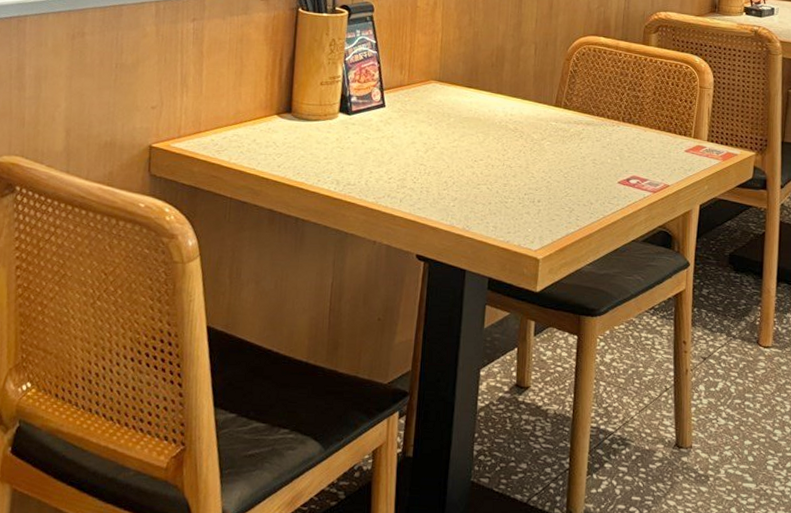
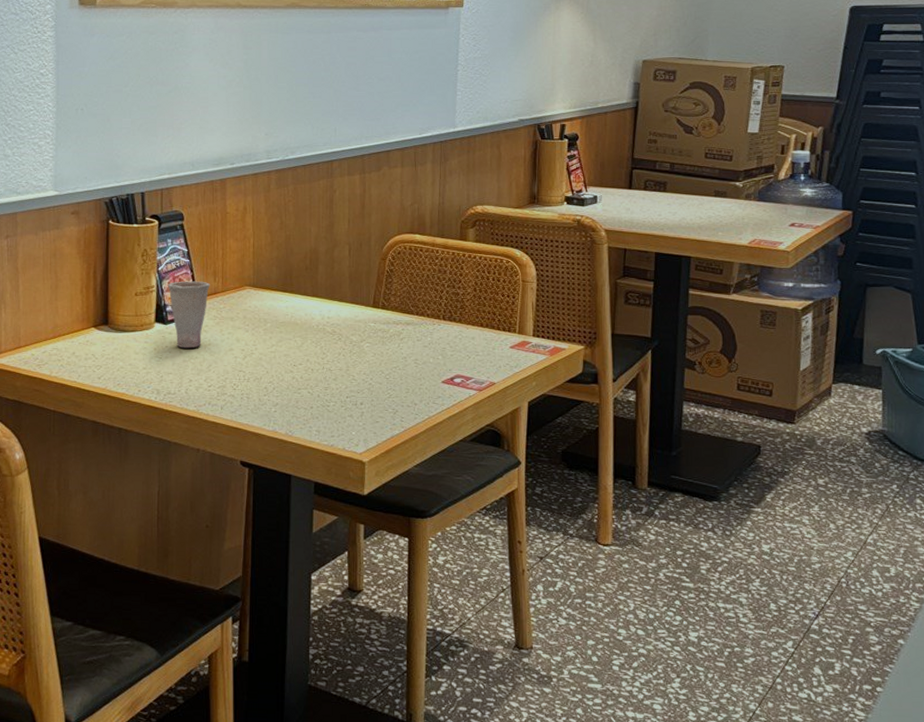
cup: none [353,72,396,140] -> present [167,281,210,349]

